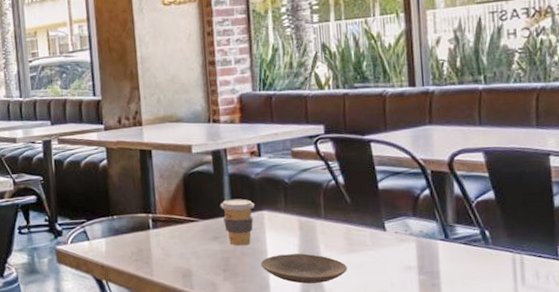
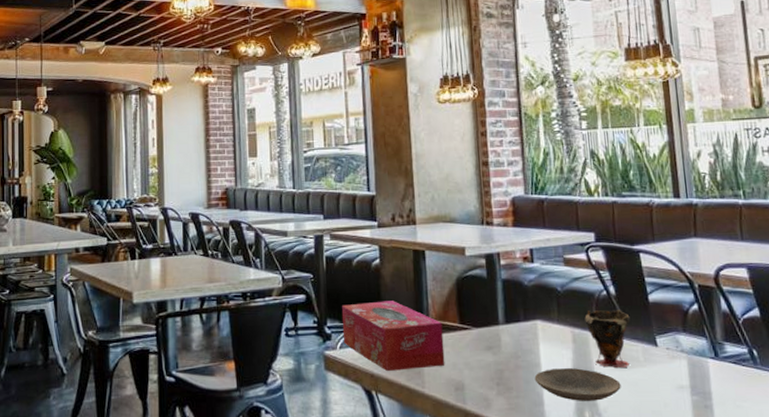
tissue box: none [71,198,173,262] -> present [341,301,445,371]
coffee cup: present [220,198,255,246] -> none [493,306,528,358]
cup: none [313,198,359,252] -> present [585,310,630,368]

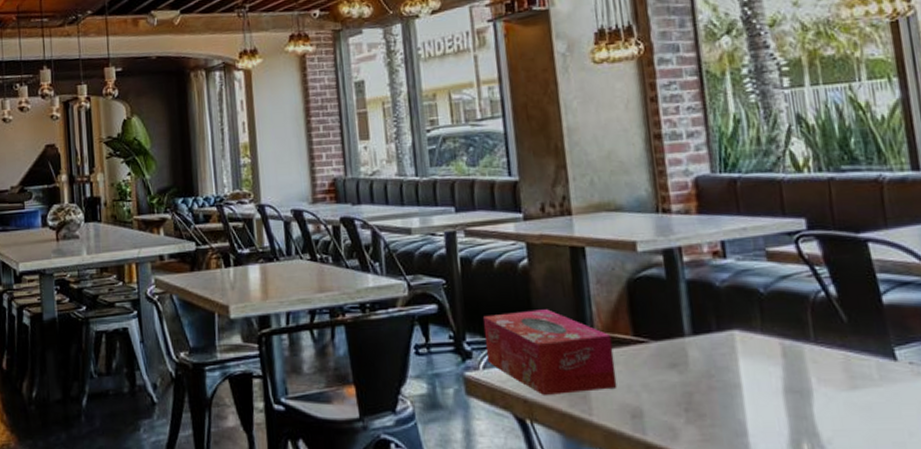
plate: present [534,368,621,401] -> none [734,389,850,430]
cup: present [585,310,630,368] -> none [798,315,860,388]

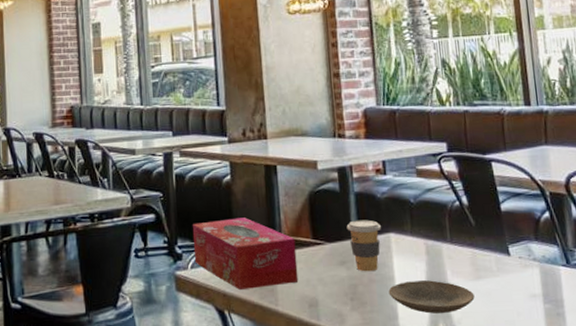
coffee cup: none [676,313,722,377] -> present [346,219,381,272]
plate: none [734,389,850,430] -> present [388,280,475,314]

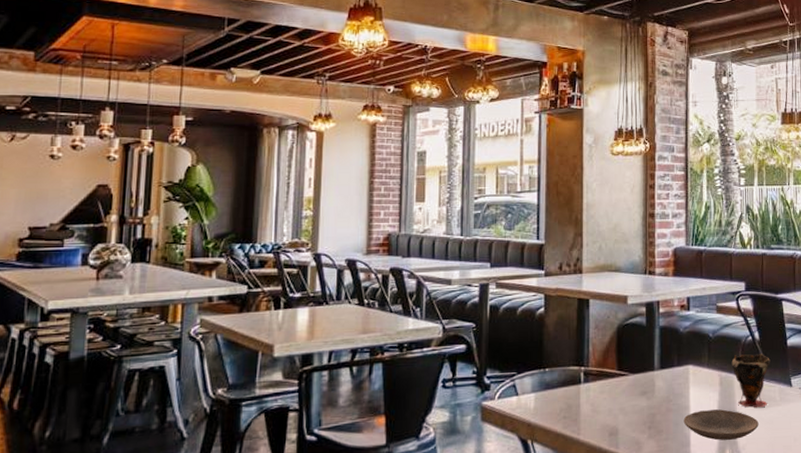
tissue box: present [192,217,299,290] -> none [502,349,601,419]
coffee cup: present [346,219,381,272] -> none [650,352,681,402]
cup: none [439,220,483,278] -> present [732,354,771,408]

